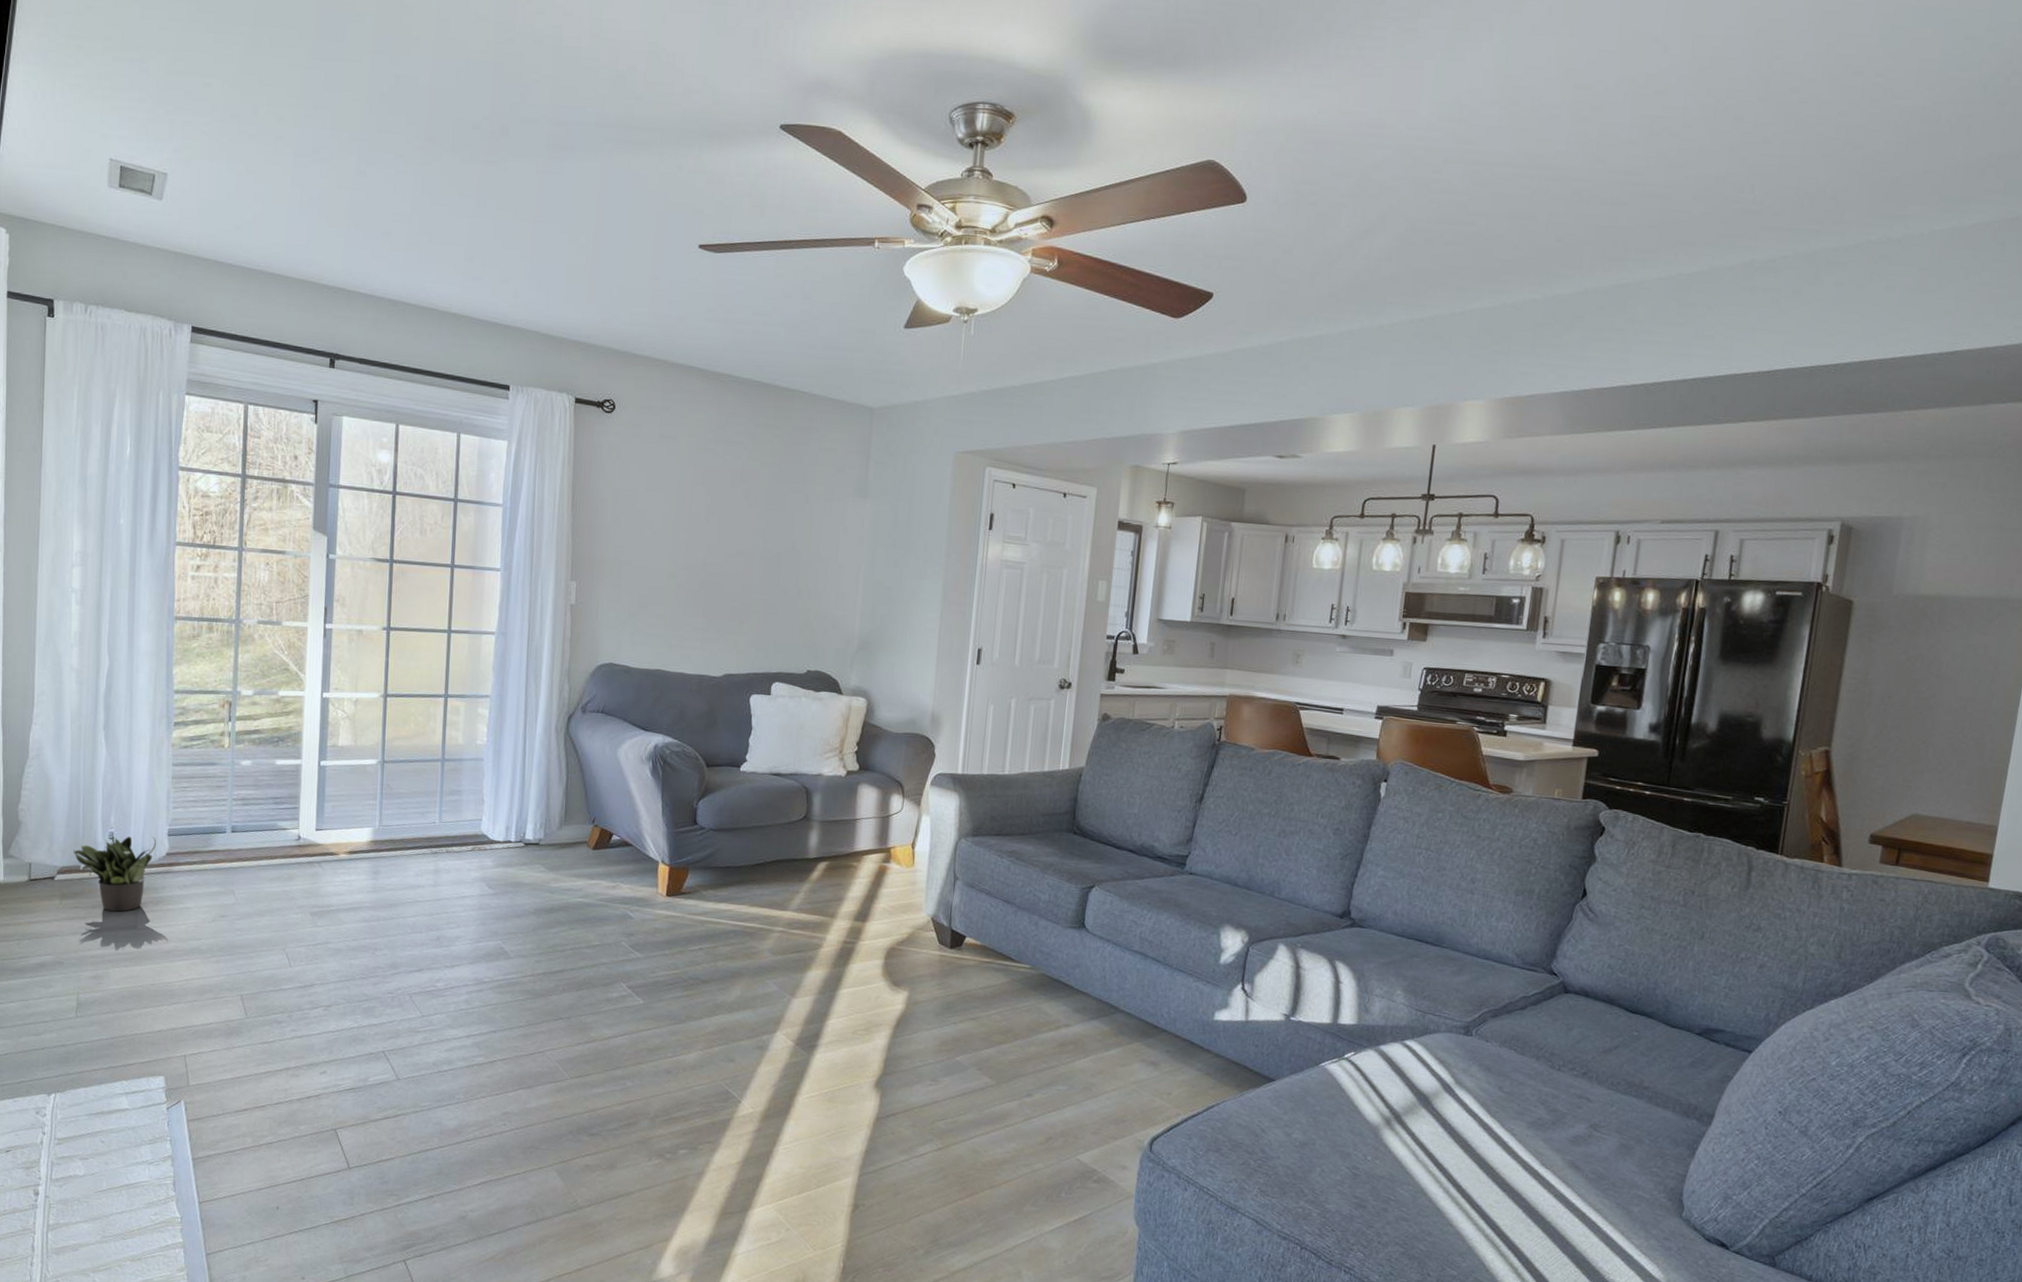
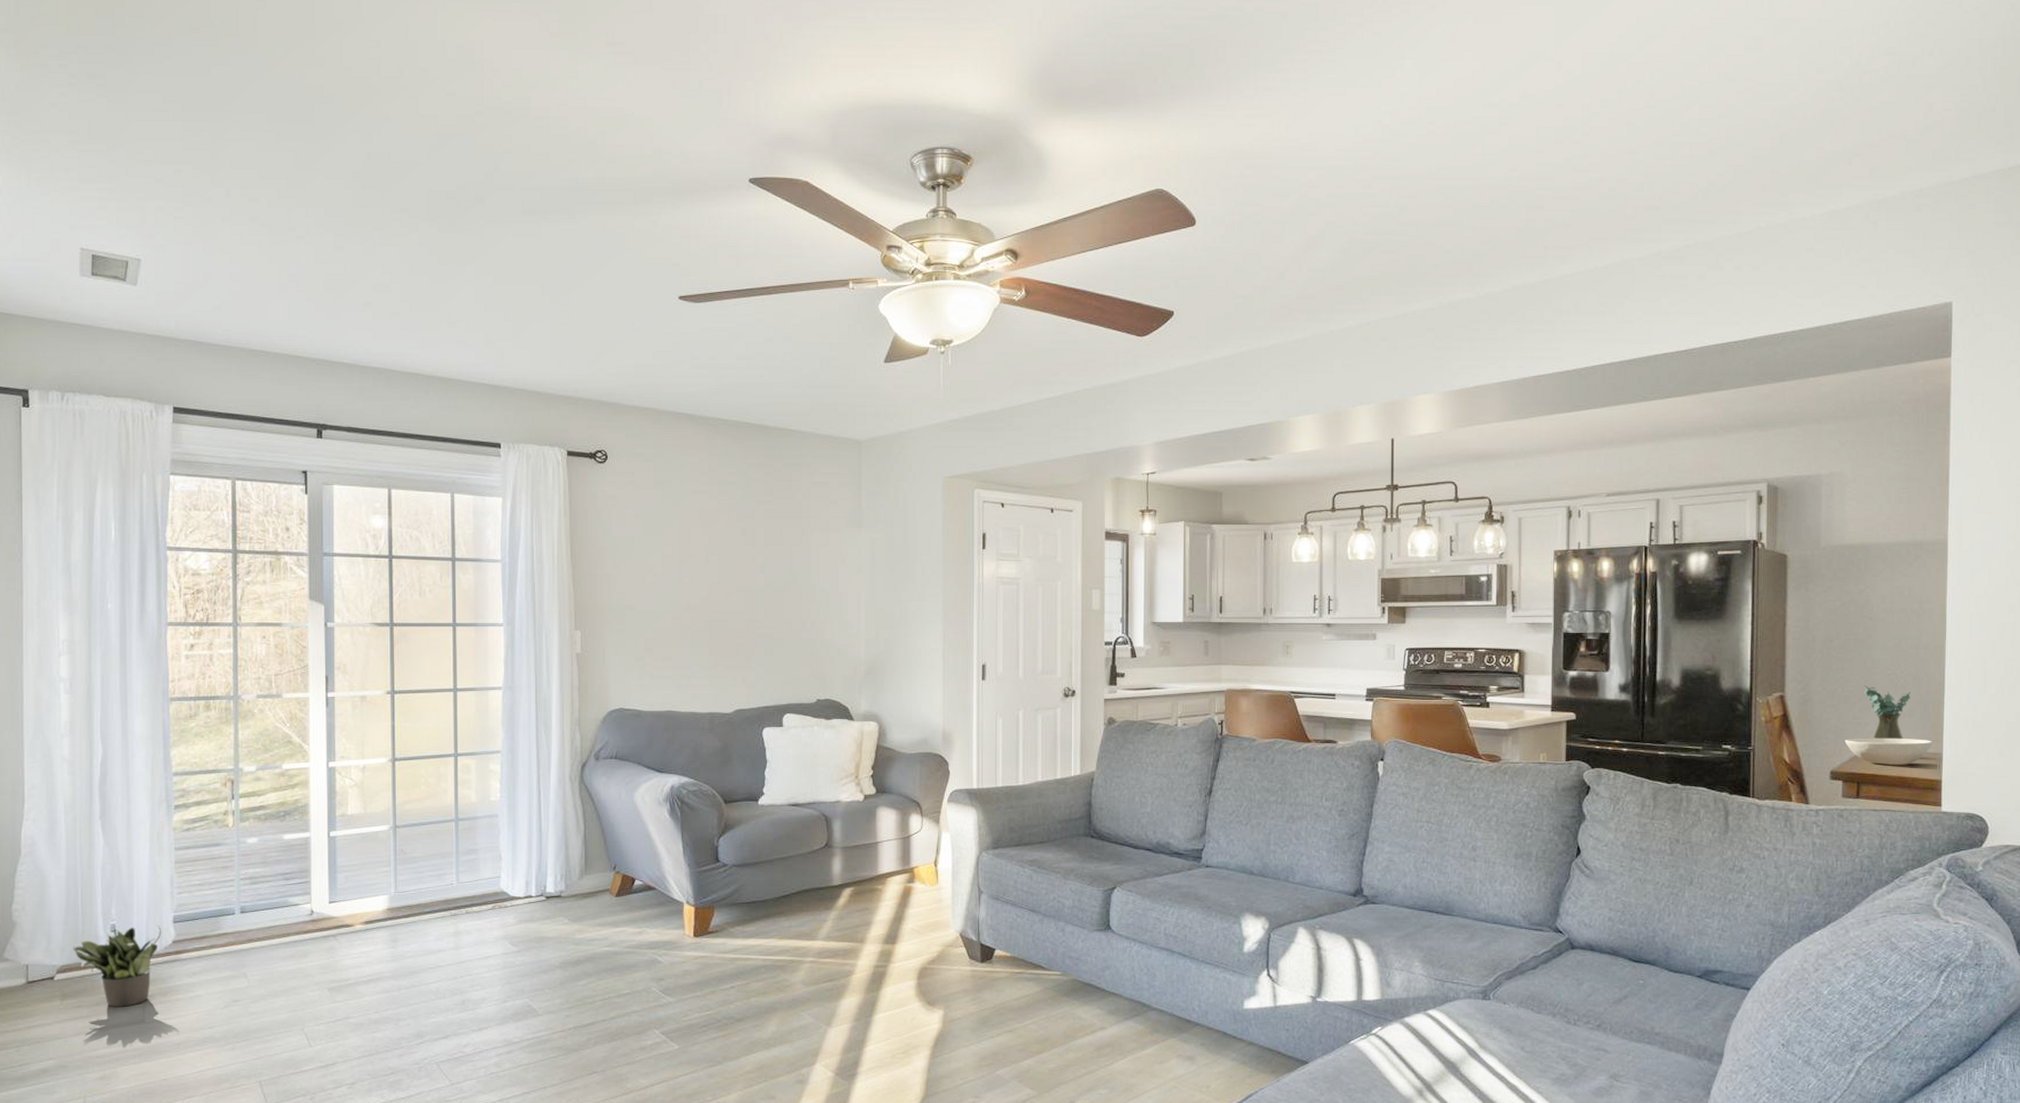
bowl: none [1890,802,1988,835] -> present [1844,738,1932,765]
vase: none [1919,746,1972,808] -> present [1864,684,1911,740]

